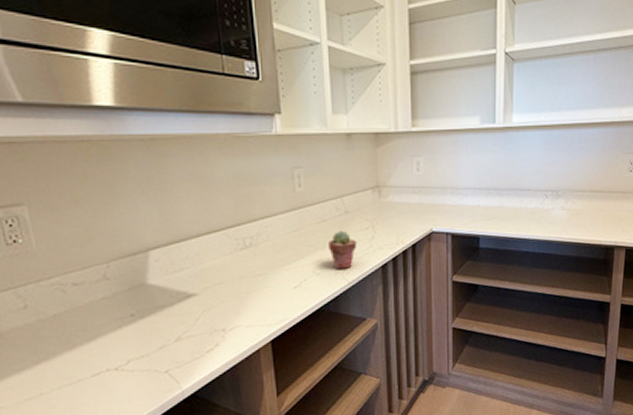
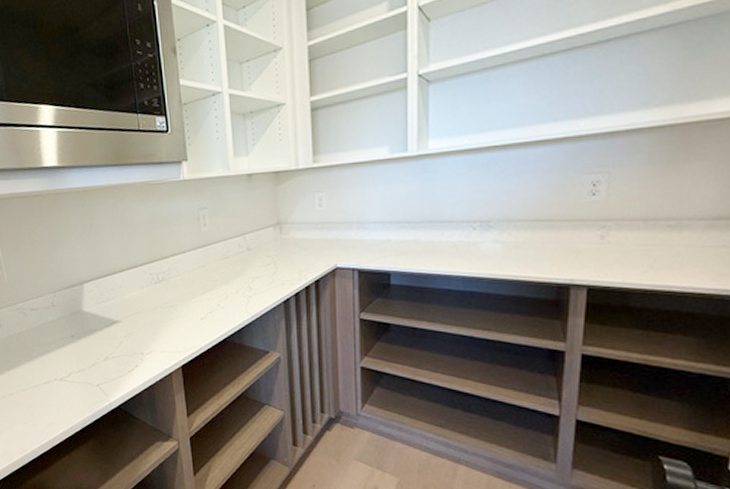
potted succulent: present [329,230,357,270] -> none [232,266,260,304]

